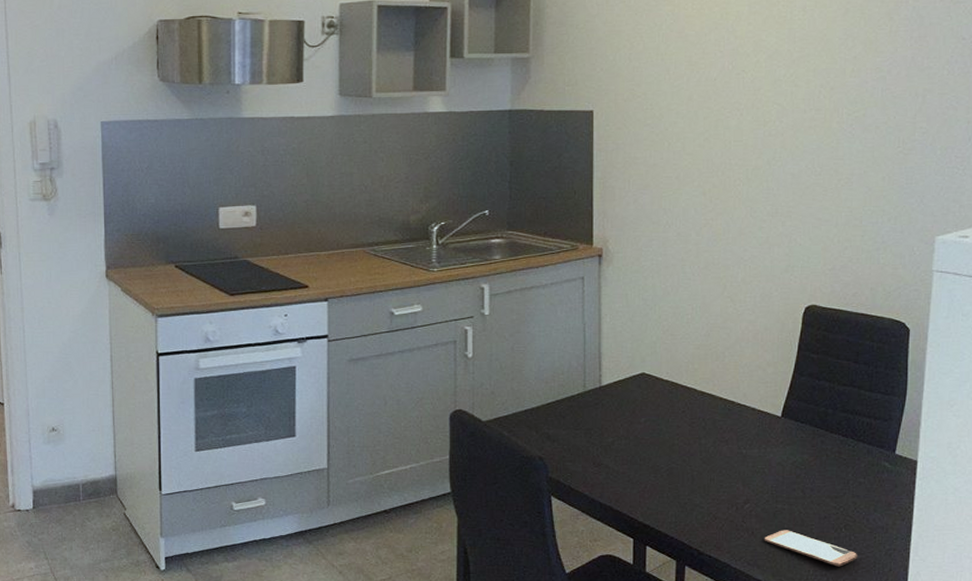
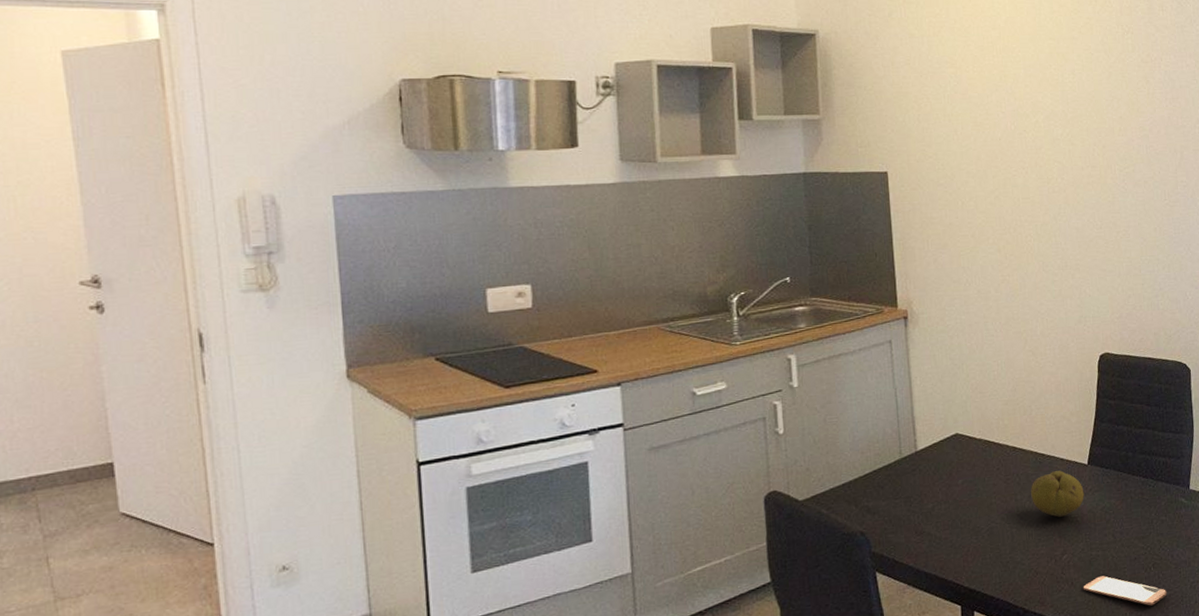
fruit: none [716,420,774,466] -> present [1031,470,1084,517]

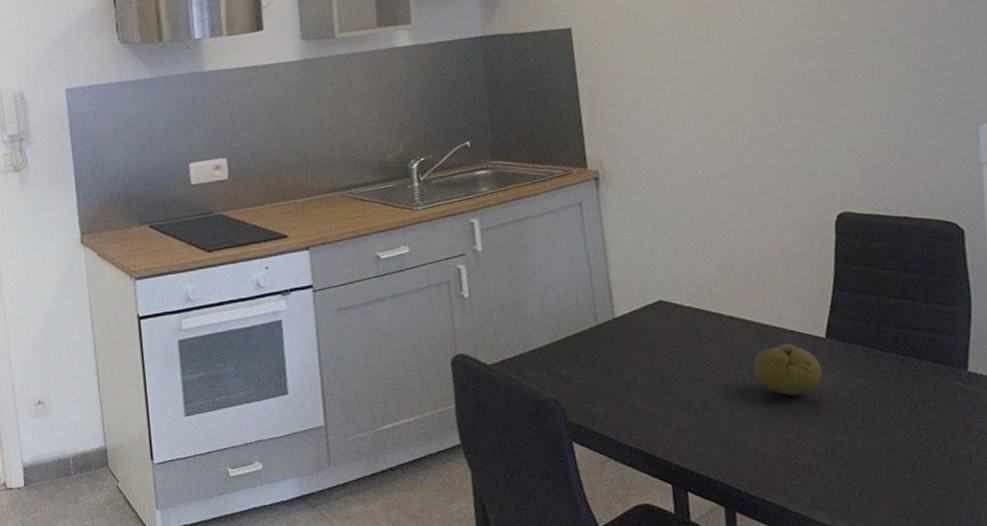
smartphone: present [1083,575,1168,606] -> none [824,465,941,505]

